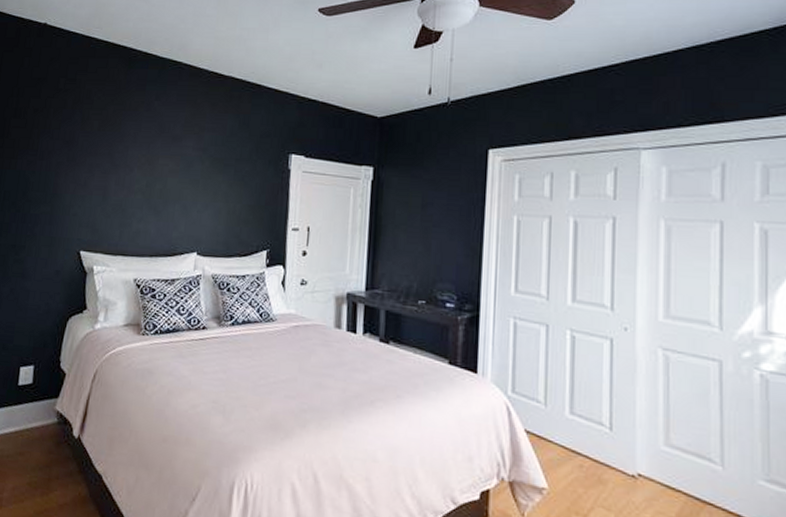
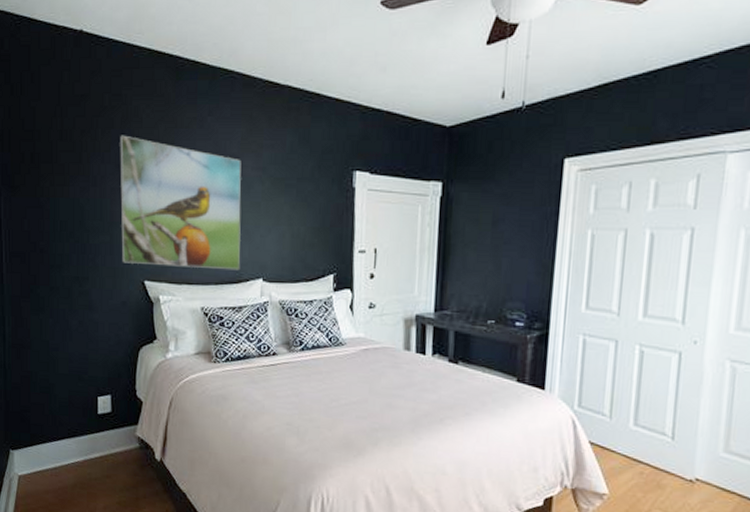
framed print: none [60,115,184,244] -> present [120,135,241,271]

